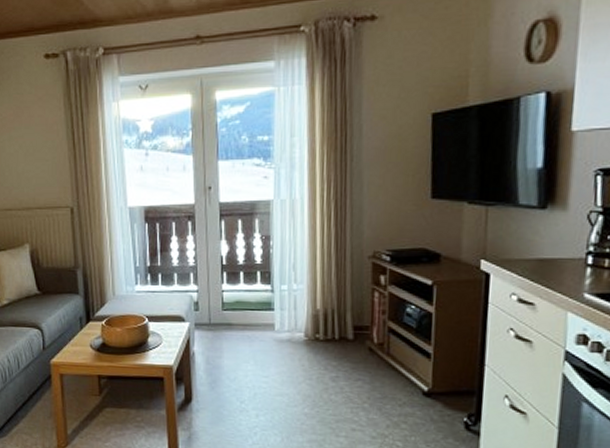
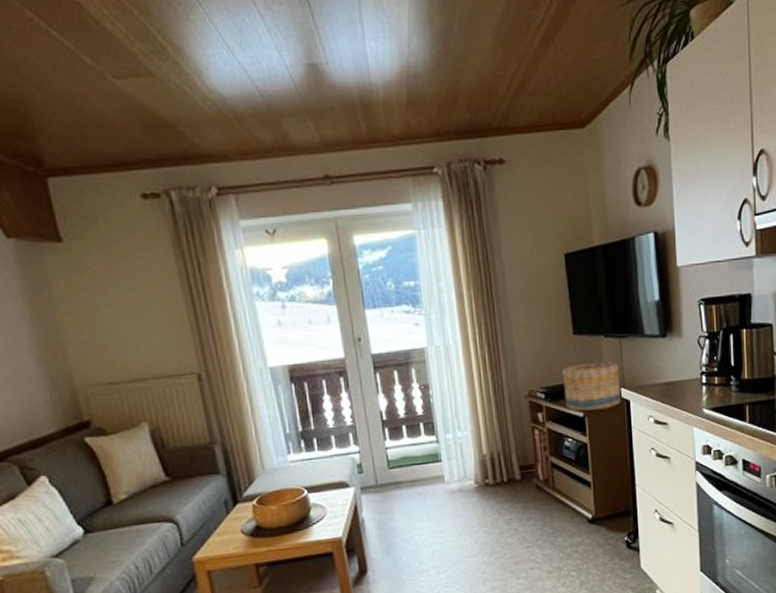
basket: none [412,230,481,280] -> present [561,362,621,412]

